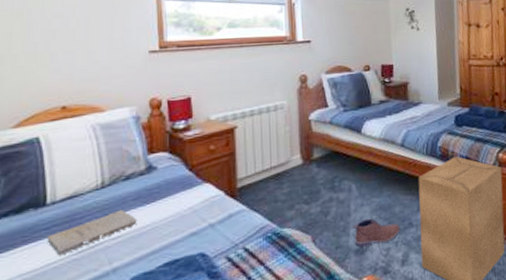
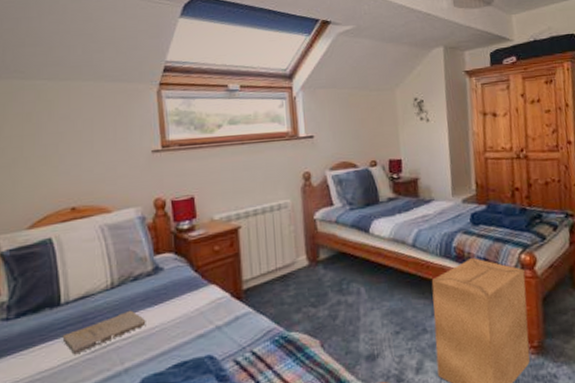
shoe: present [353,218,401,247] -> none [363,323,414,353]

